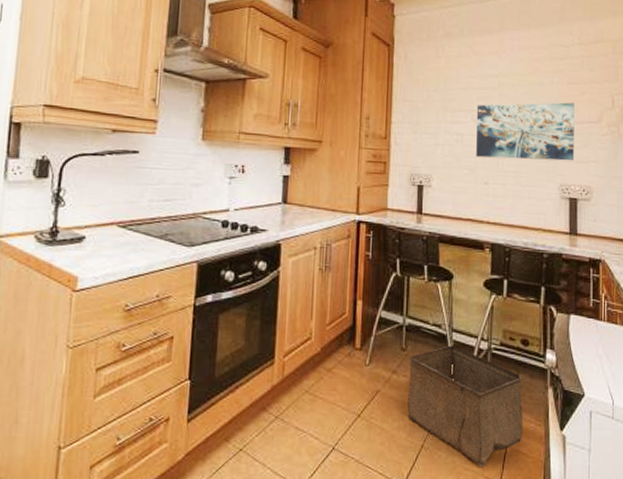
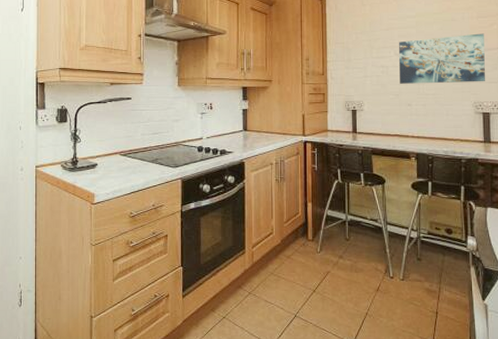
storage bin: present [407,344,524,467] -> none [353,234,451,330]

